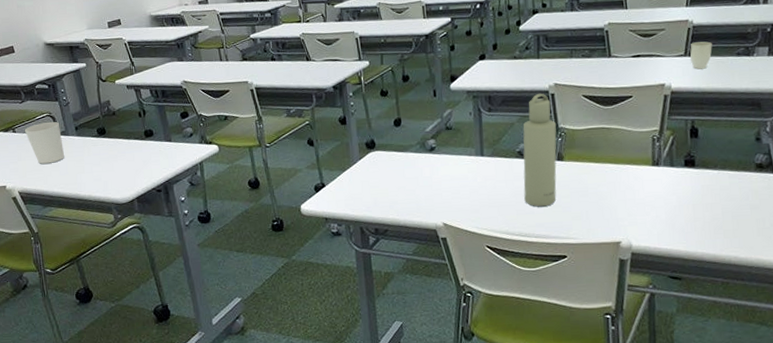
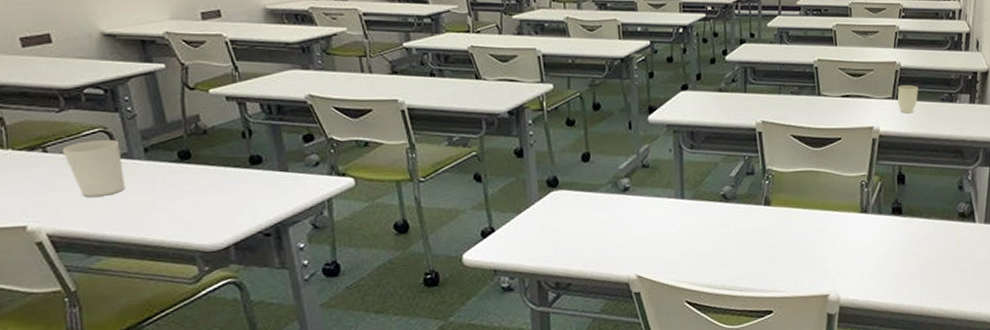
bottle: present [523,93,557,207] -> none [727,130,764,257]

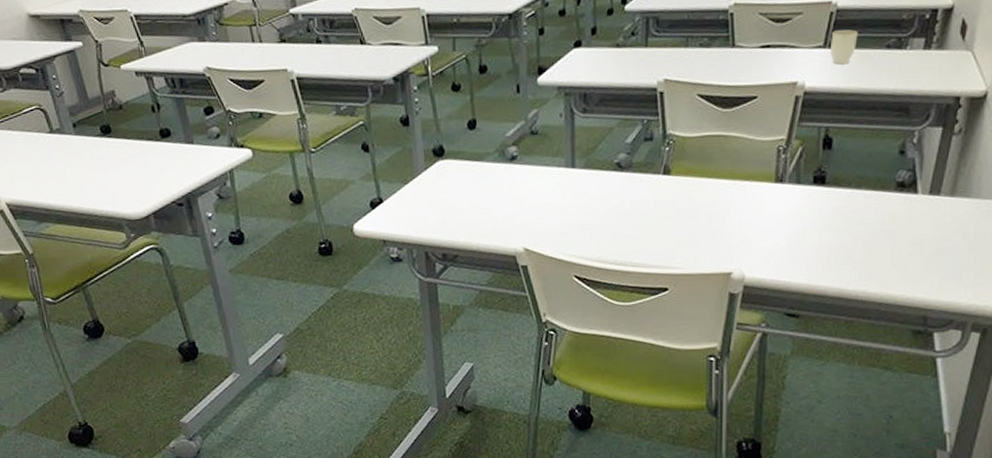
dixie cup: present [61,139,126,197] -> none [8,116,62,169]

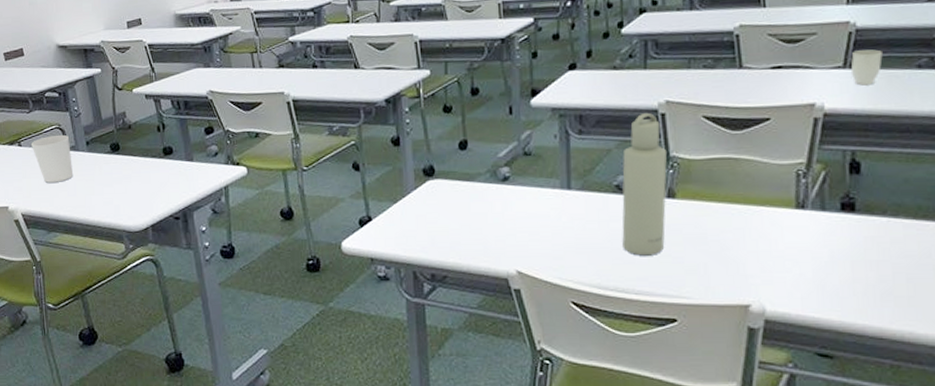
dixie cup: none [8,116,62,169] -> present [30,134,74,183]
bottle: none [621,91,665,230] -> present [622,112,668,256]

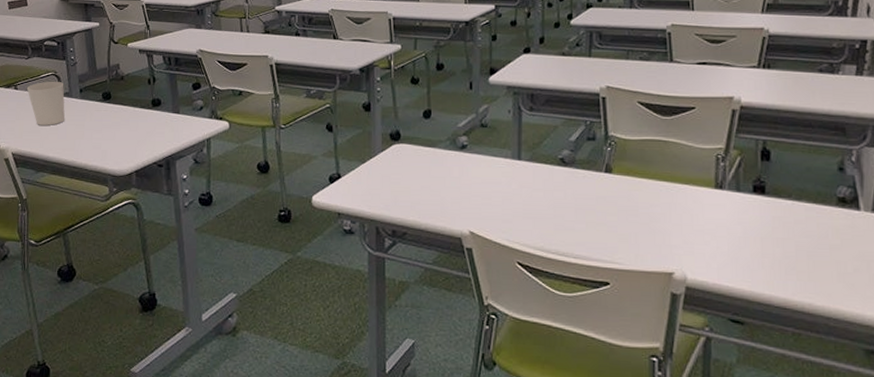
bottle: present [622,112,668,256] -> none [564,95,607,224]
mug: present [850,49,883,86] -> none [763,53,791,84]

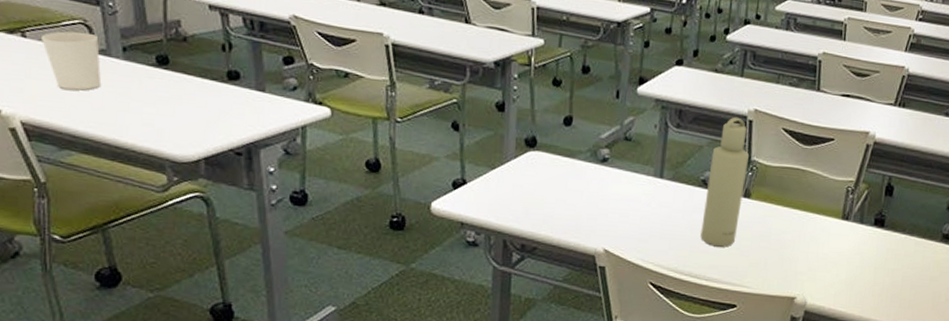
bottle: none [564,95,607,224] -> present [701,117,750,247]

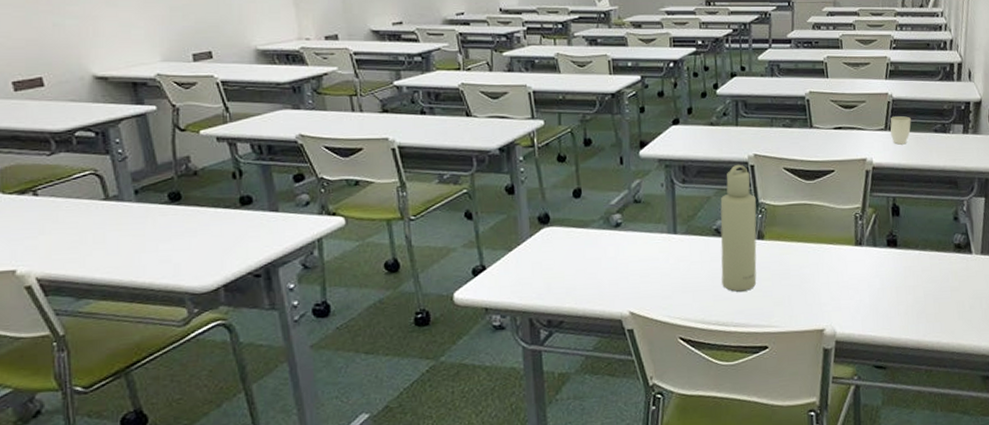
dixie cup: present [40,31,102,91] -> none [52,181,116,240]
mug: none [899,92,924,124] -> present [890,116,911,145]

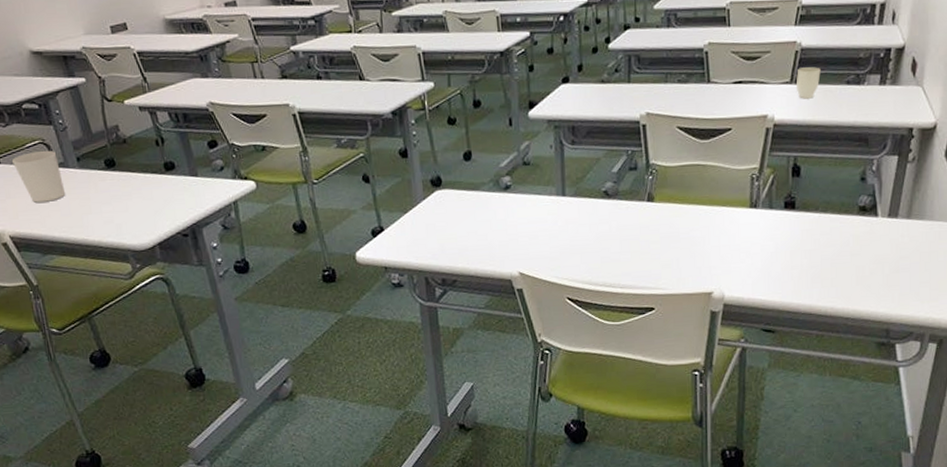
dixie cup: none [52,181,116,240] -> present [11,150,66,203]
bottle: present [720,164,757,292] -> none [609,123,648,254]

